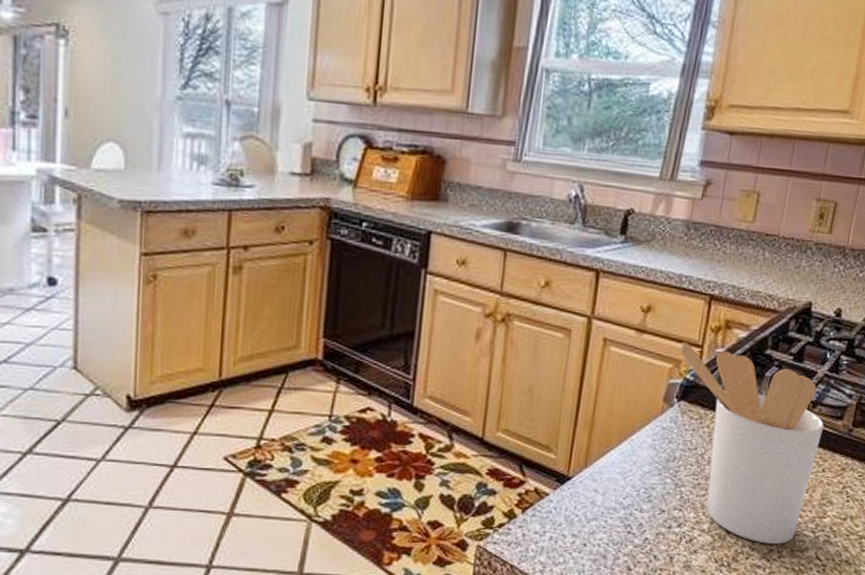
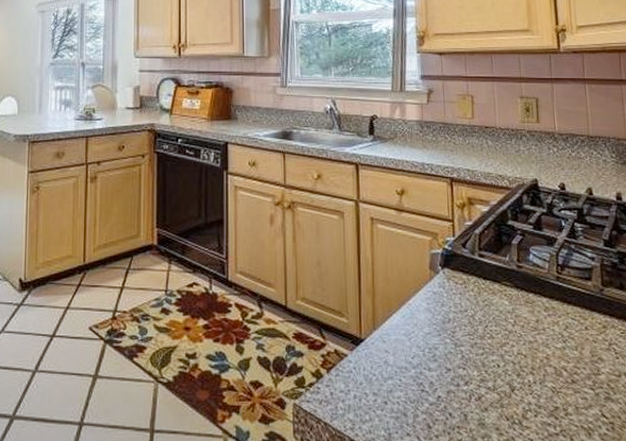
utensil holder: present [679,342,824,544] -> none [434,218,576,401]

